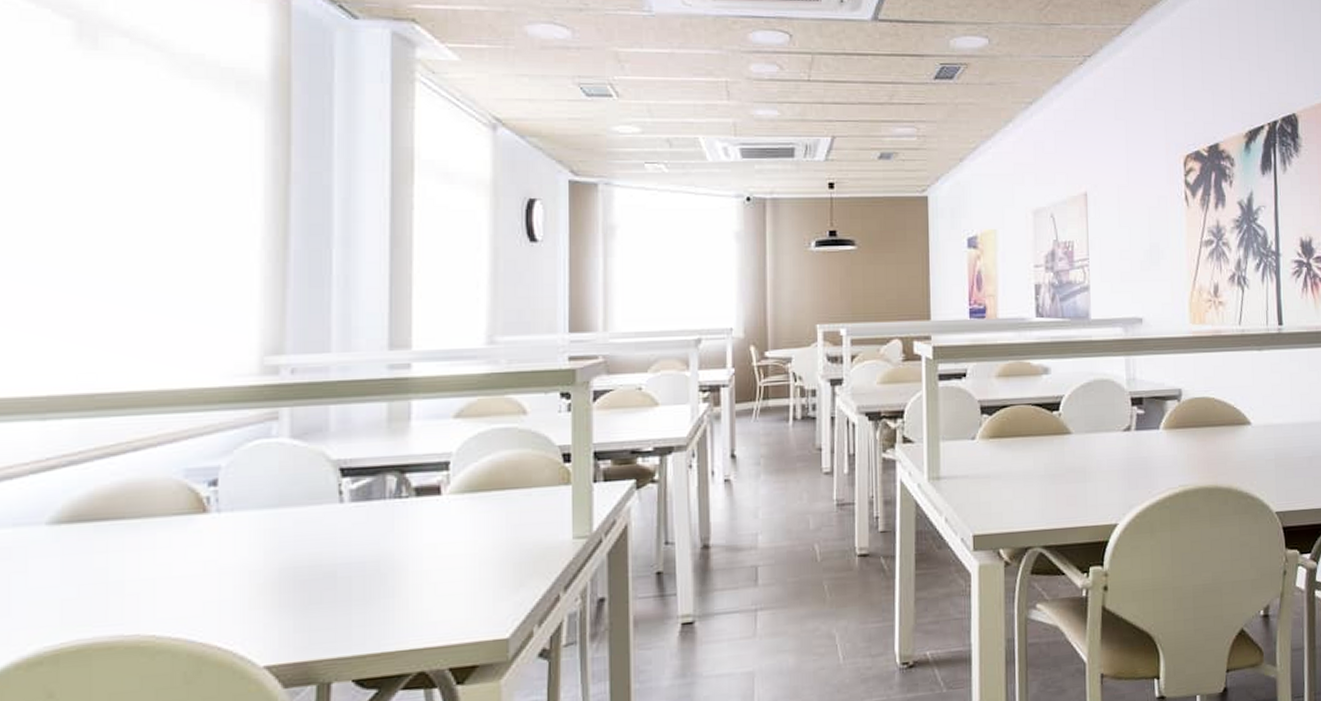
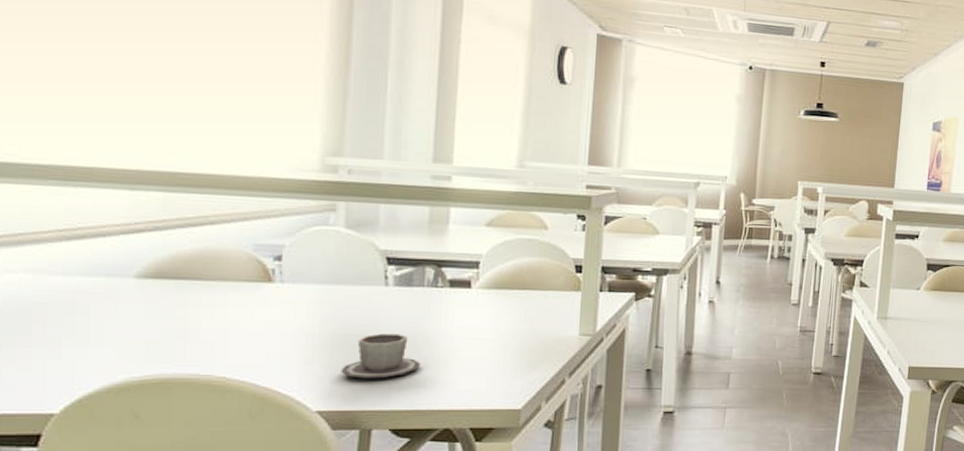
cup: none [291,560,386,620] -> present [340,333,421,379]

